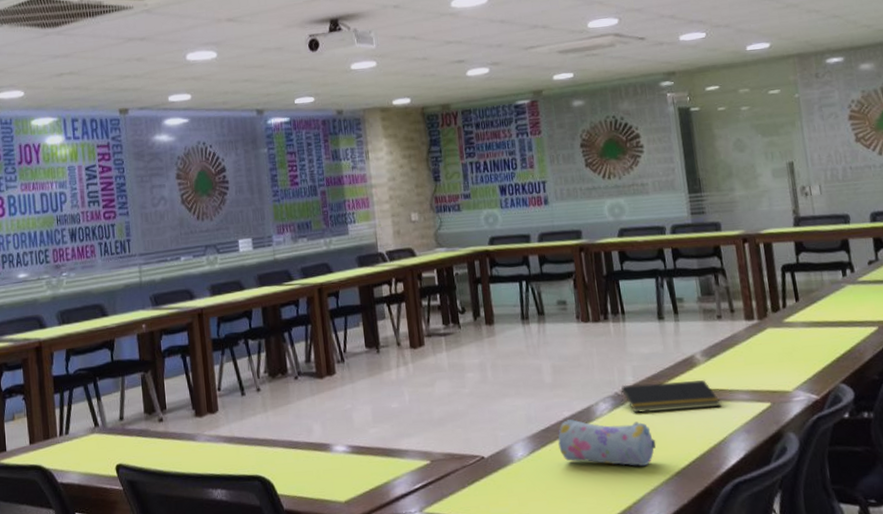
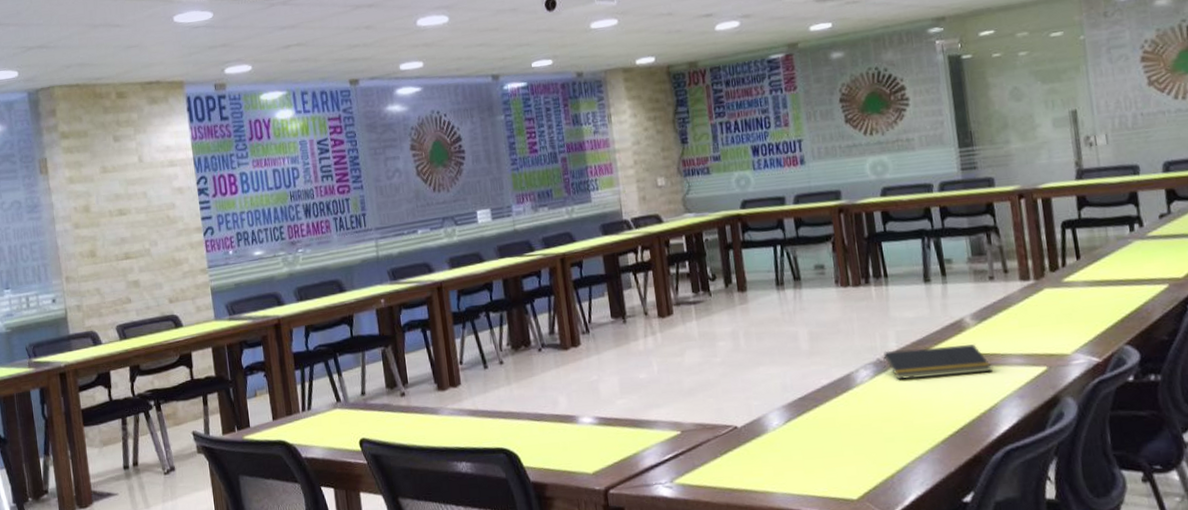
pencil case: present [558,419,656,467] -> none [815,387,921,435]

